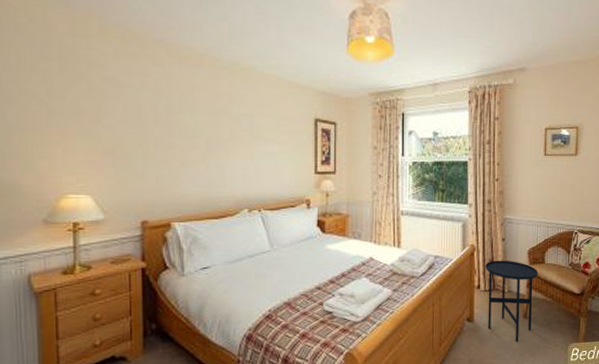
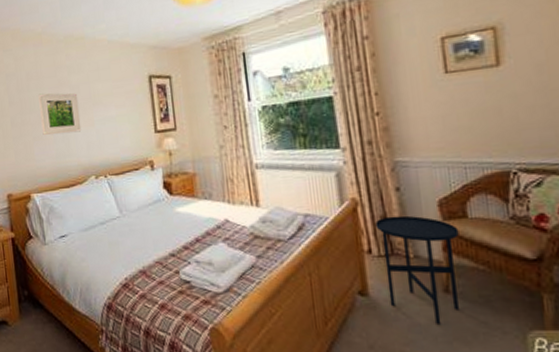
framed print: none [192,118,239,164] -> present [38,93,82,135]

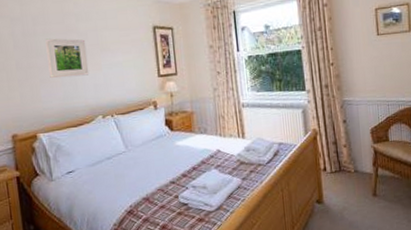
side table: present [375,215,460,326] -> none [329,141,383,221]

